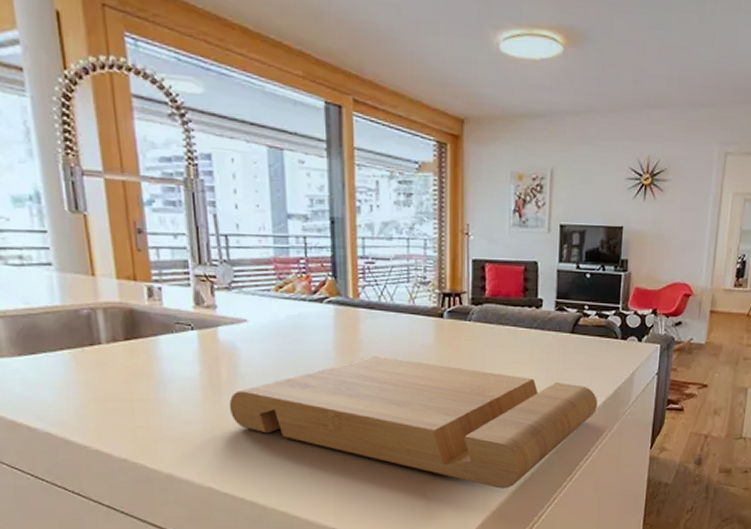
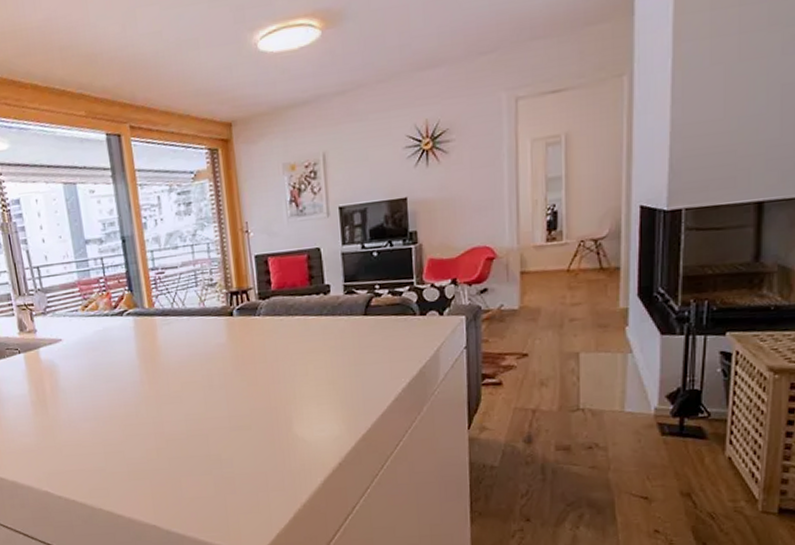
cutting board: present [229,356,598,489] -> none [54,359,403,481]

